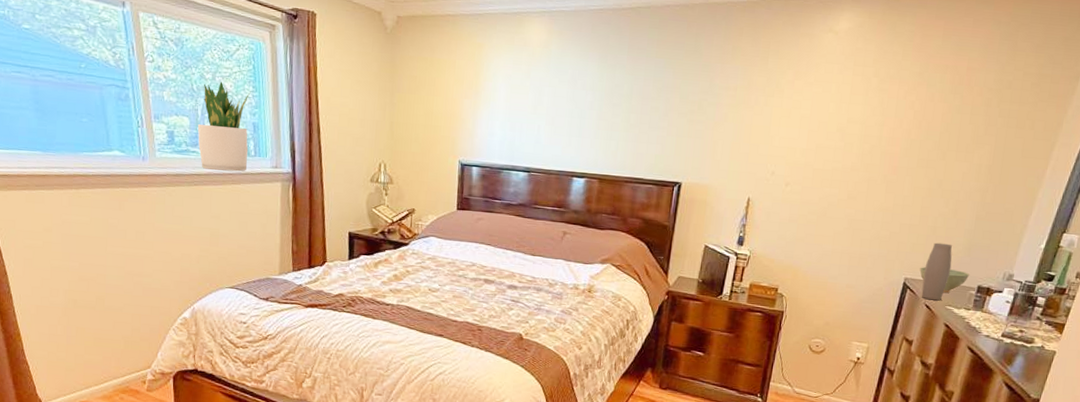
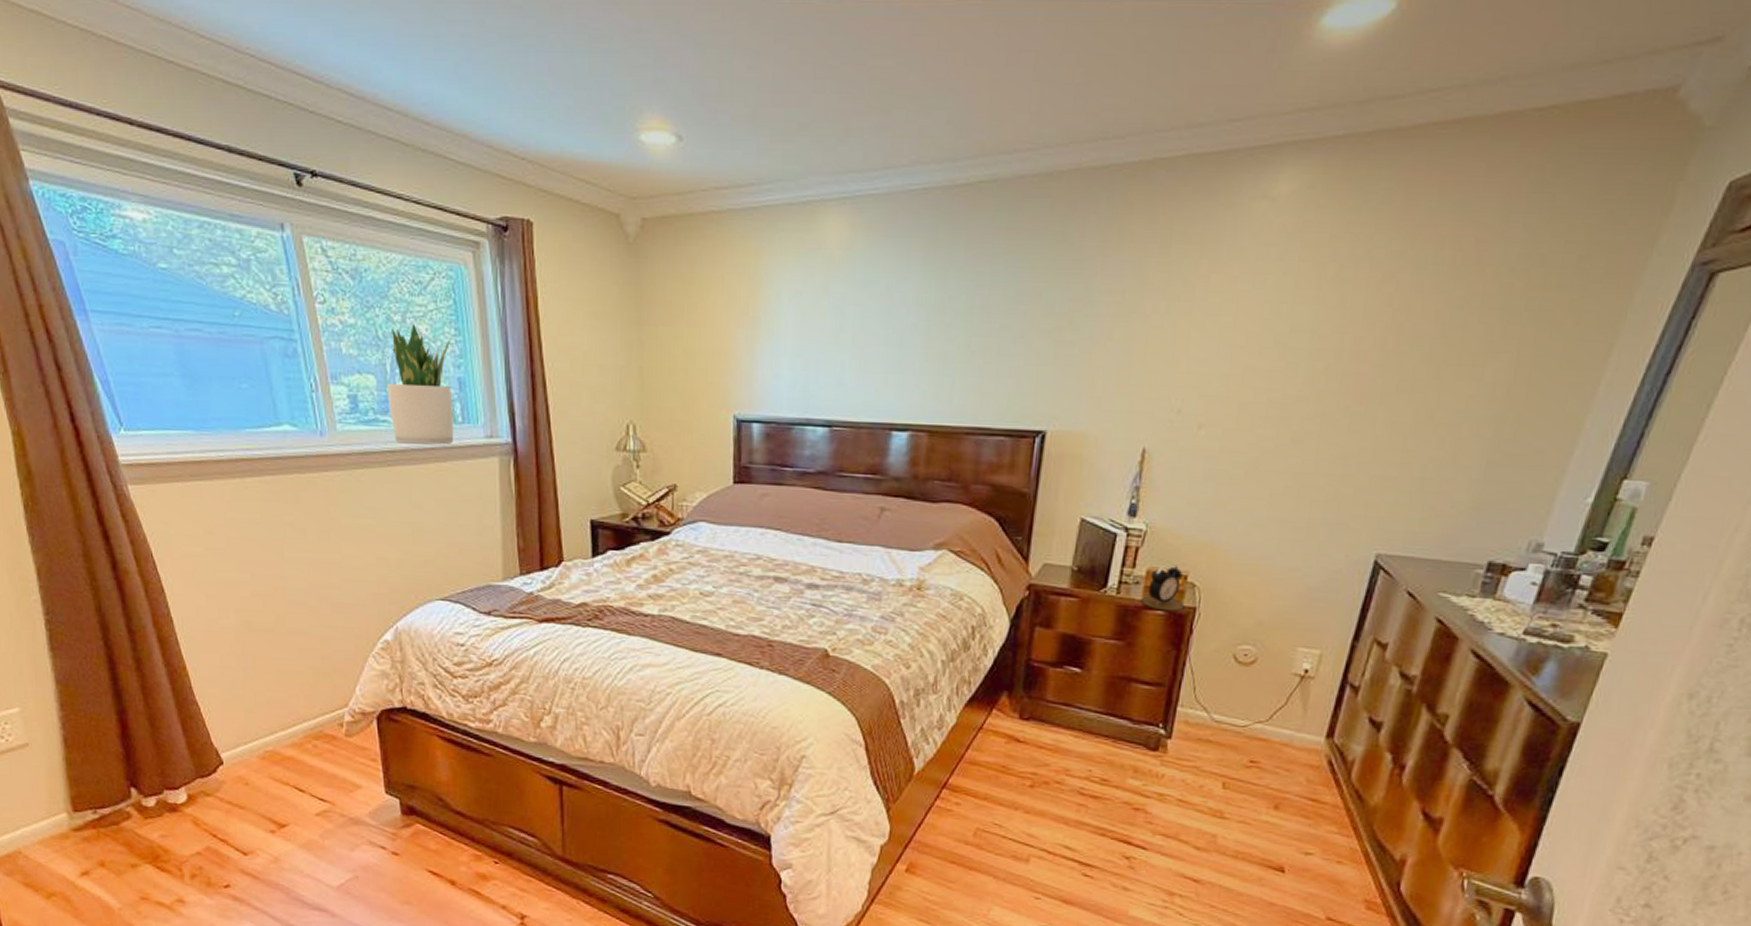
alarm clock: none [745,280,776,314] -> present [1140,564,1185,612]
bowl: present [919,267,970,293] -> none [1399,537,1476,573]
vase: present [921,242,952,301] -> none [1401,501,1449,586]

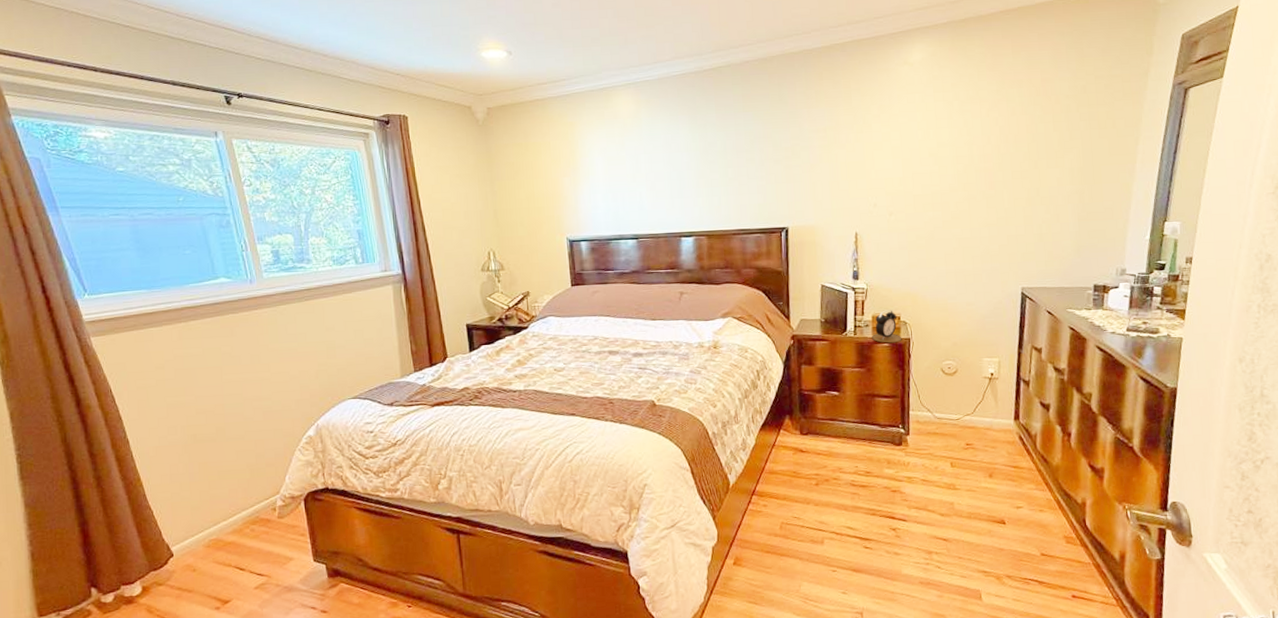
planter: present [386,324,453,446] -> none [302,194,356,283]

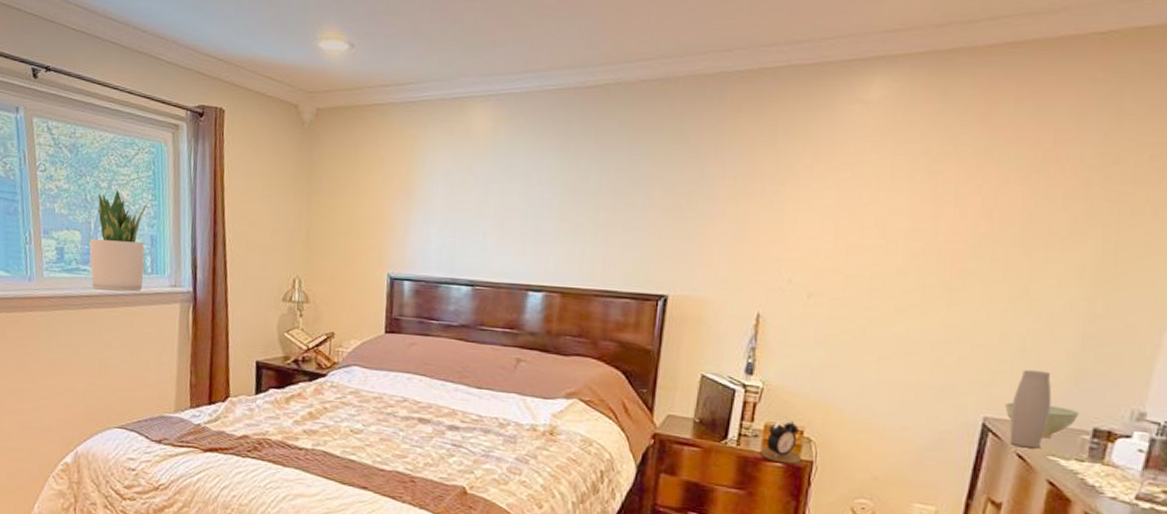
planter: none [302,194,356,283] -> present [89,190,150,292]
bowl: none [1034,272,1084,296] -> present [1005,402,1080,437]
vase: none [1039,248,1065,306] -> present [1009,369,1052,449]

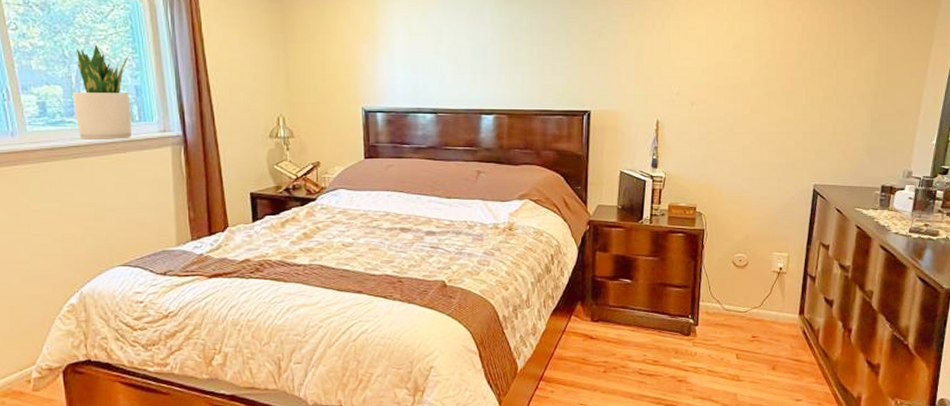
alarm clock: present [759,419,802,465] -> none [666,200,696,234]
bowl: present [1005,402,1080,437] -> none [827,172,873,195]
vase: present [1009,369,1052,449] -> none [831,148,855,204]

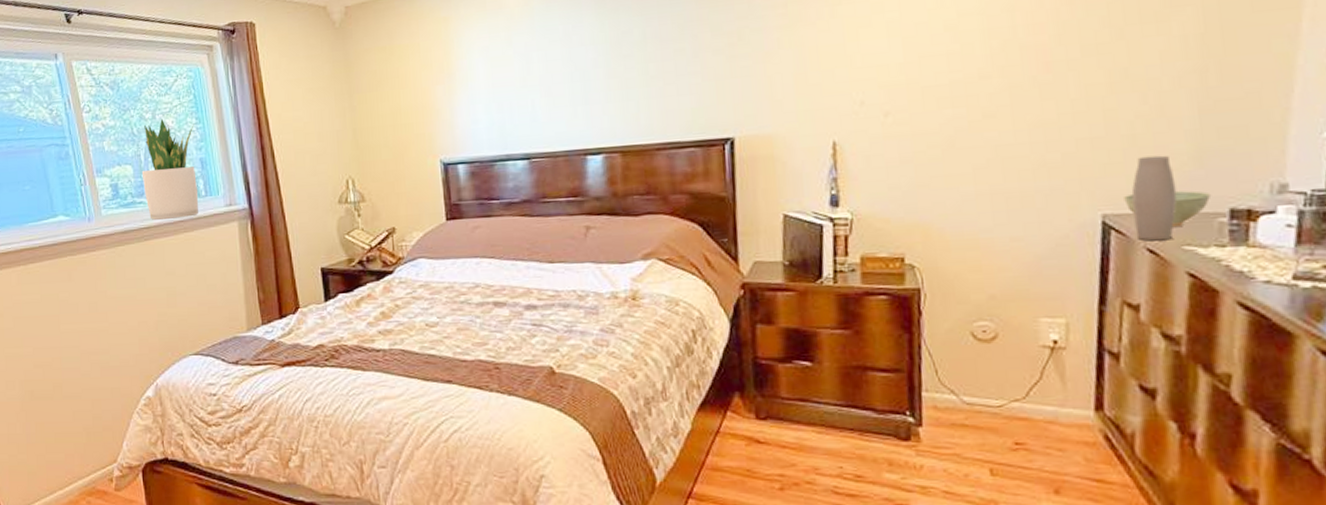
bowl: none [827,172,873,195] -> present [1124,191,1212,226]
vase: none [831,148,855,204] -> present [1131,155,1178,242]

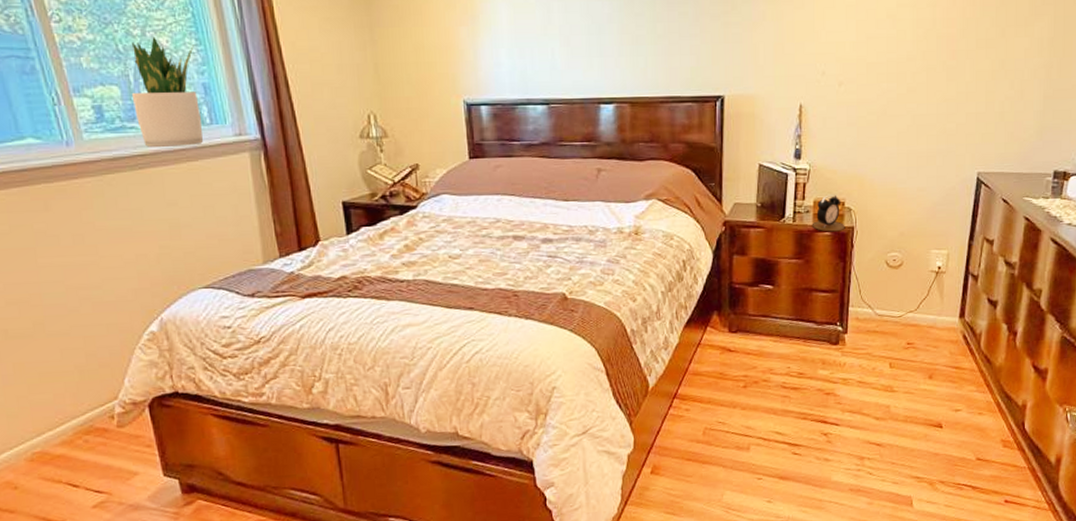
alarm clock: none [859,248,908,296] -> present [811,194,845,232]
bowl: present [1124,191,1212,226] -> none [992,156,1045,183]
vase: present [1131,155,1178,242] -> none [997,129,1025,193]

